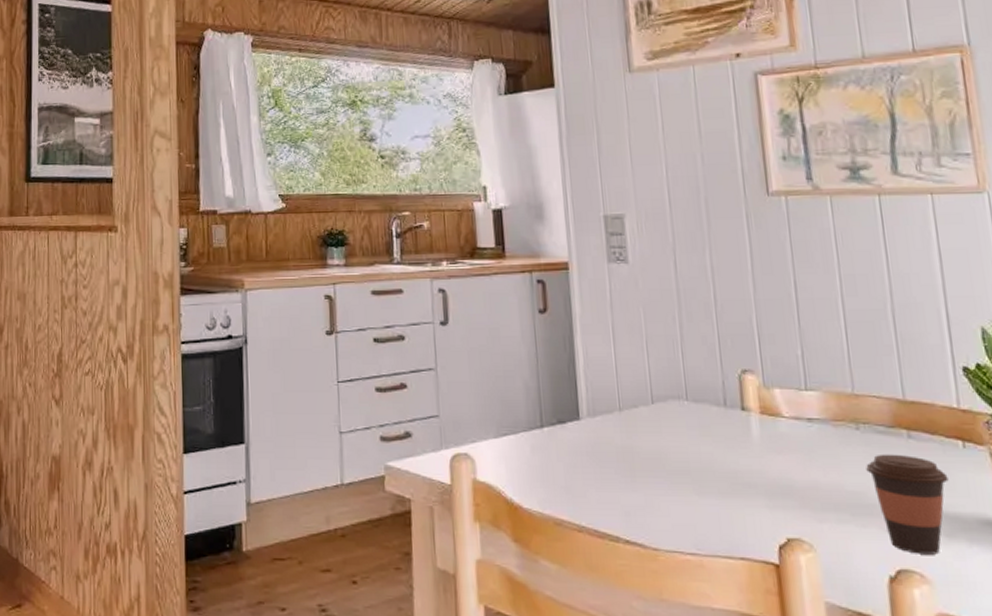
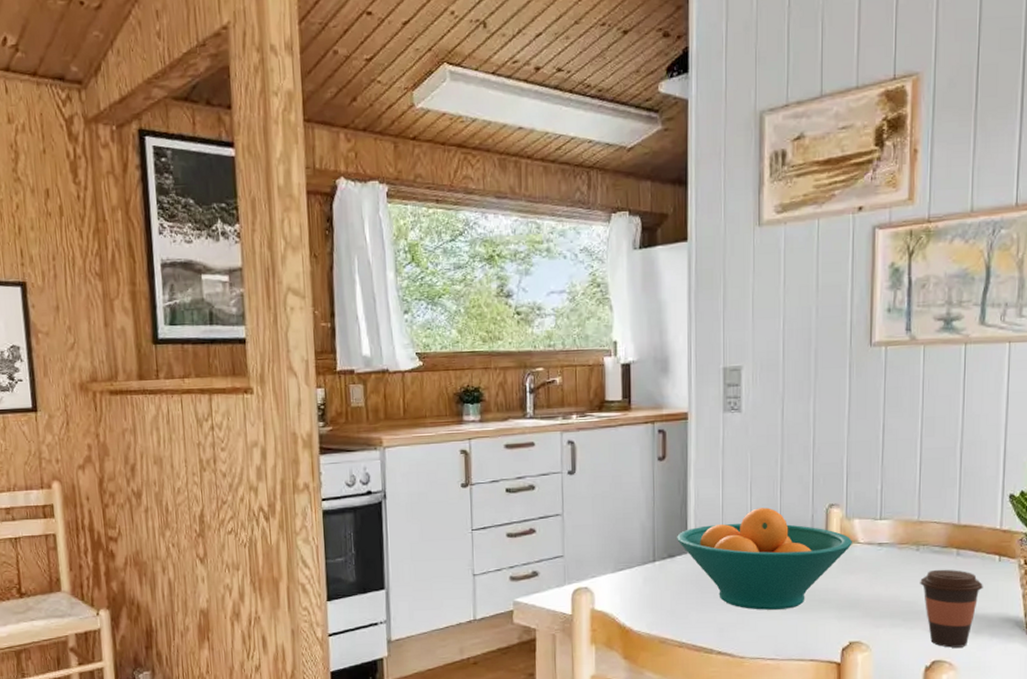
fruit bowl: none [566,371,775,493] -> present [677,507,852,610]

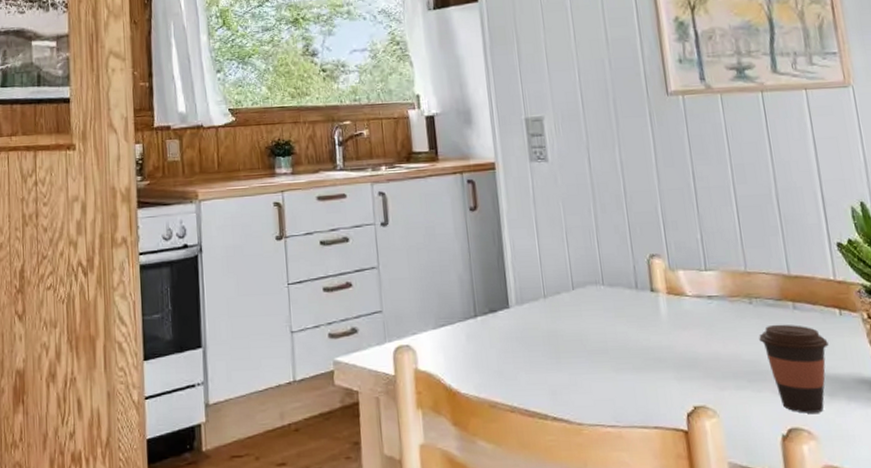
fruit bowl: present [677,507,852,610] -> none [497,258,680,370]

